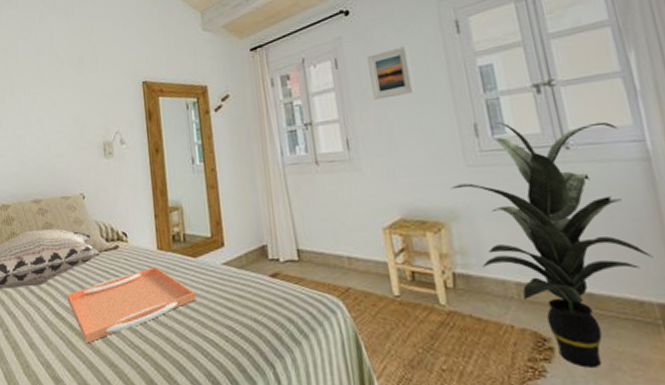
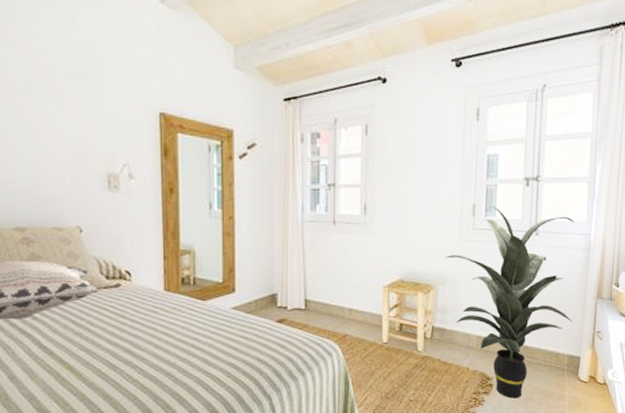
serving tray: present [67,266,196,344] -> none [57,306,202,377]
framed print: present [367,45,415,100] -> none [395,123,434,171]

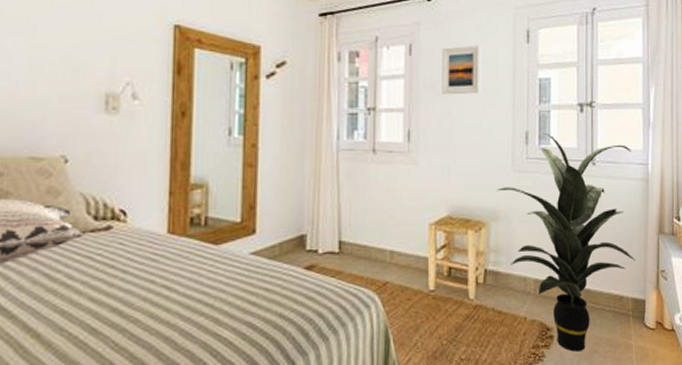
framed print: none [395,123,434,171] -> present [441,44,482,95]

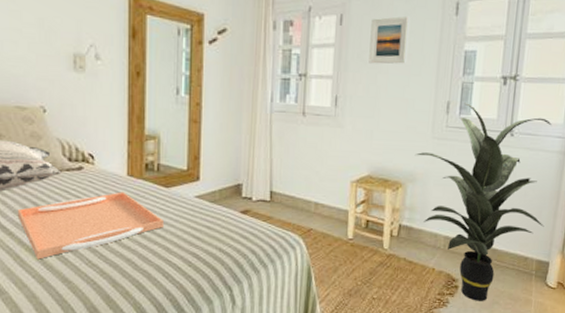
serving tray: none [22,253,212,348] -> present [17,191,164,260]

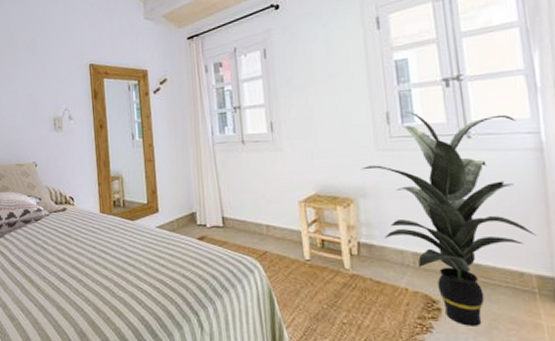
serving tray: present [17,191,164,260] -> none [21,227,133,290]
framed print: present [369,16,411,64] -> none [293,38,335,88]

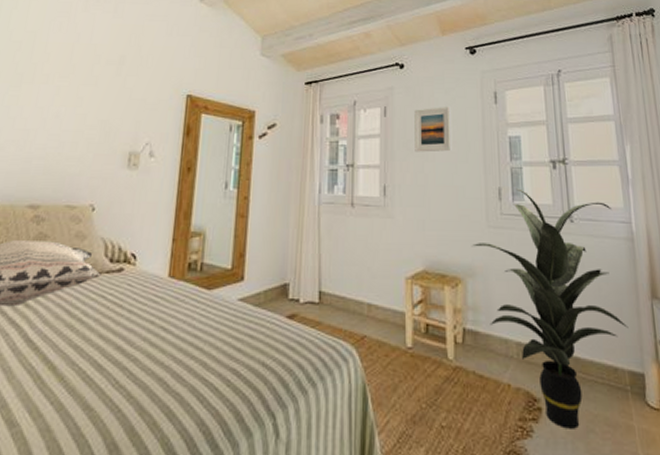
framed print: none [293,38,335,88] -> present [414,106,453,152]

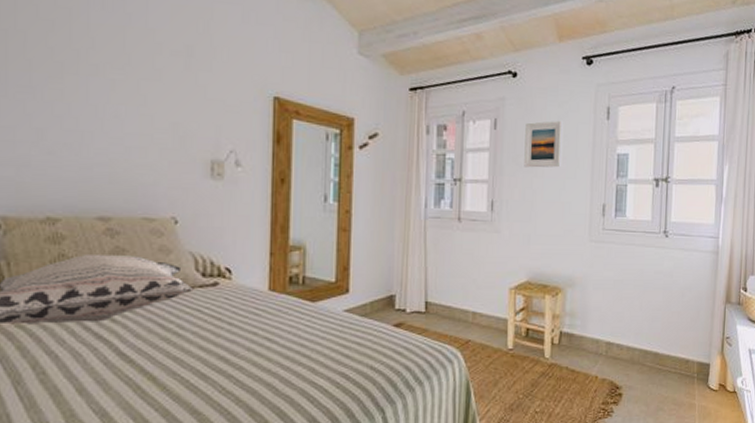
indoor plant: present [471,188,629,429] -> none [573,205,703,409]

